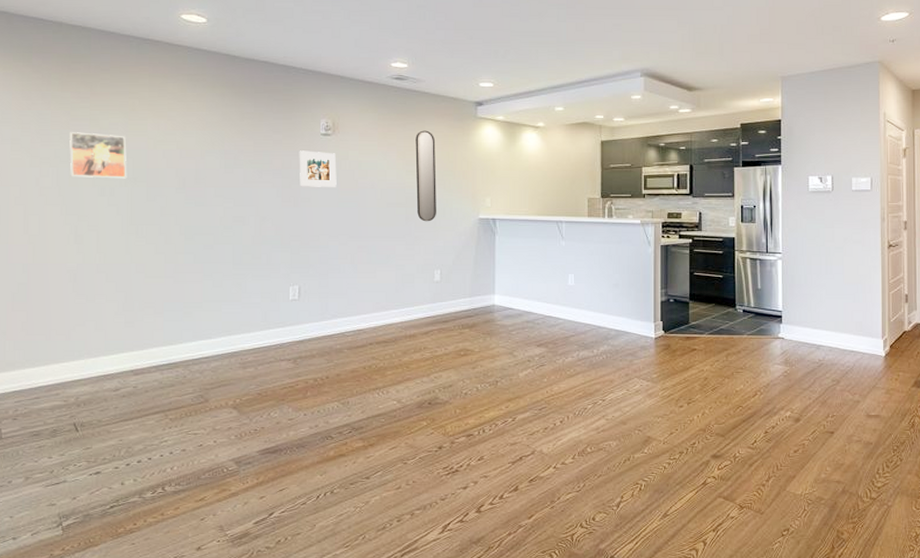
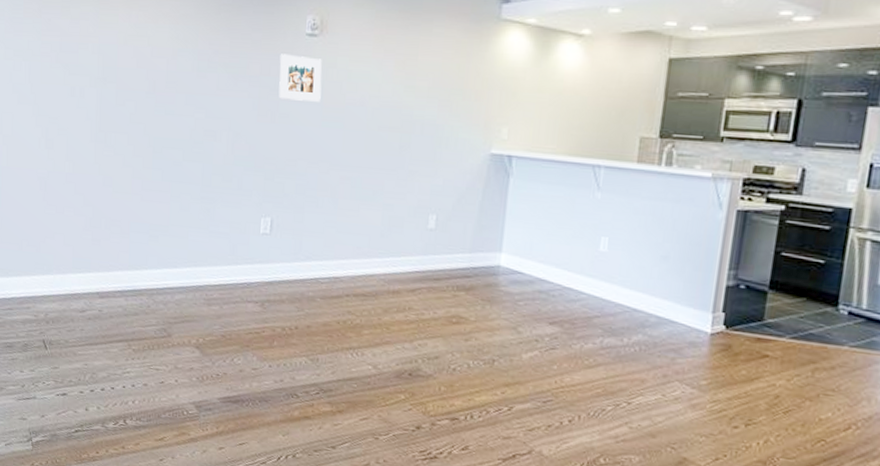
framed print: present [69,132,127,179] -> none [41,21,97,78]
home mirror: present [415,130,436,222] -> none [414,34,445,154]

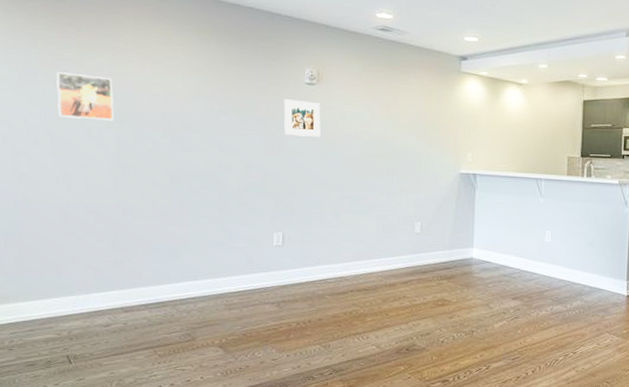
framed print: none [41,21,97,78] -> present [57,72,114,121]

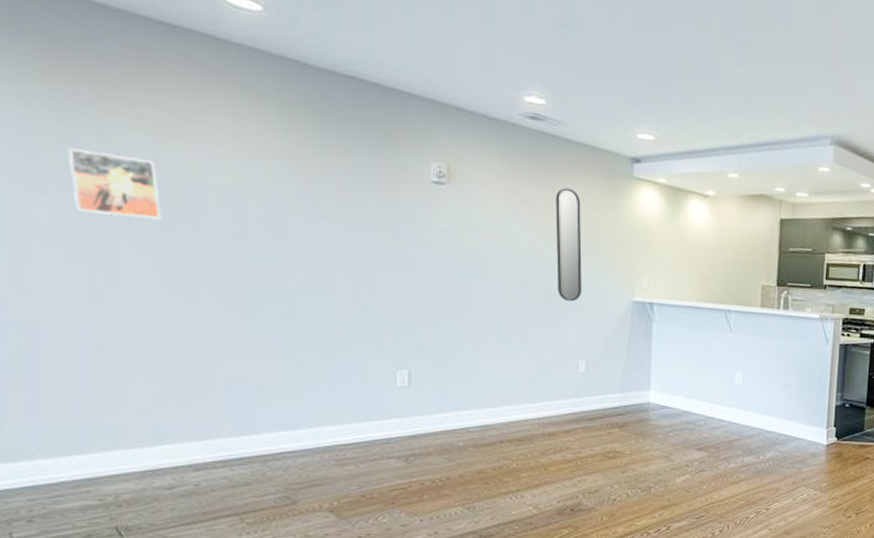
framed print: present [283,99,321,137] -> none [403,201,454,251]
home mirror: none [398,83,419,175] -> present [555,188,582,302]

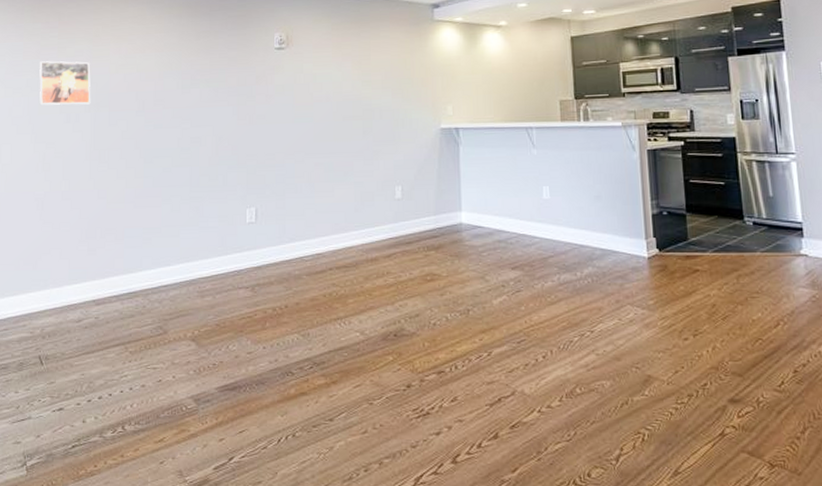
home mirror: present [555,188,582,302] -> none [370,37,395,135]

